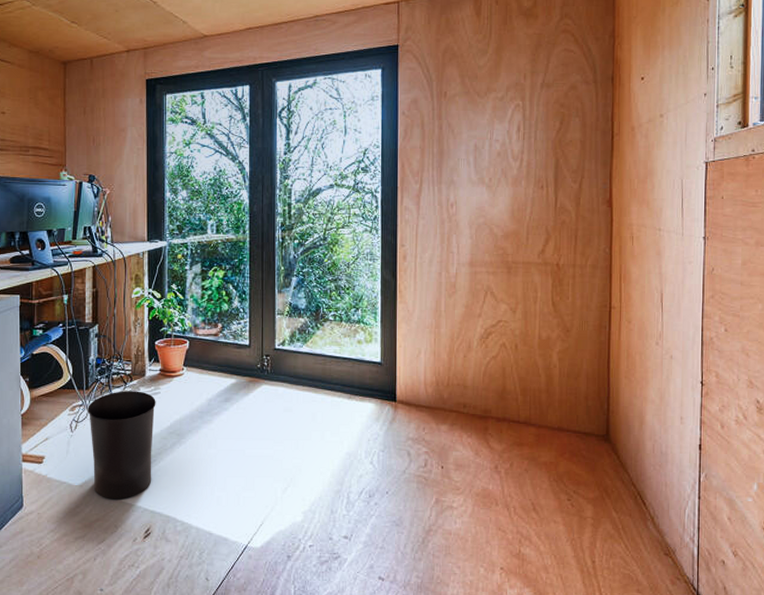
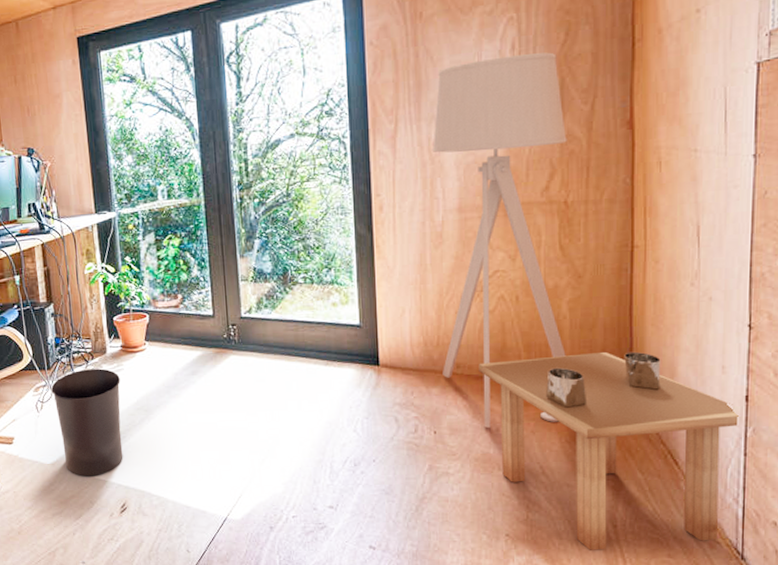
floor lamp: none [449,136,560,466] -> present [431,52,567,429]
side table: none [482,399,694,585] -> present [478,351,739,550]

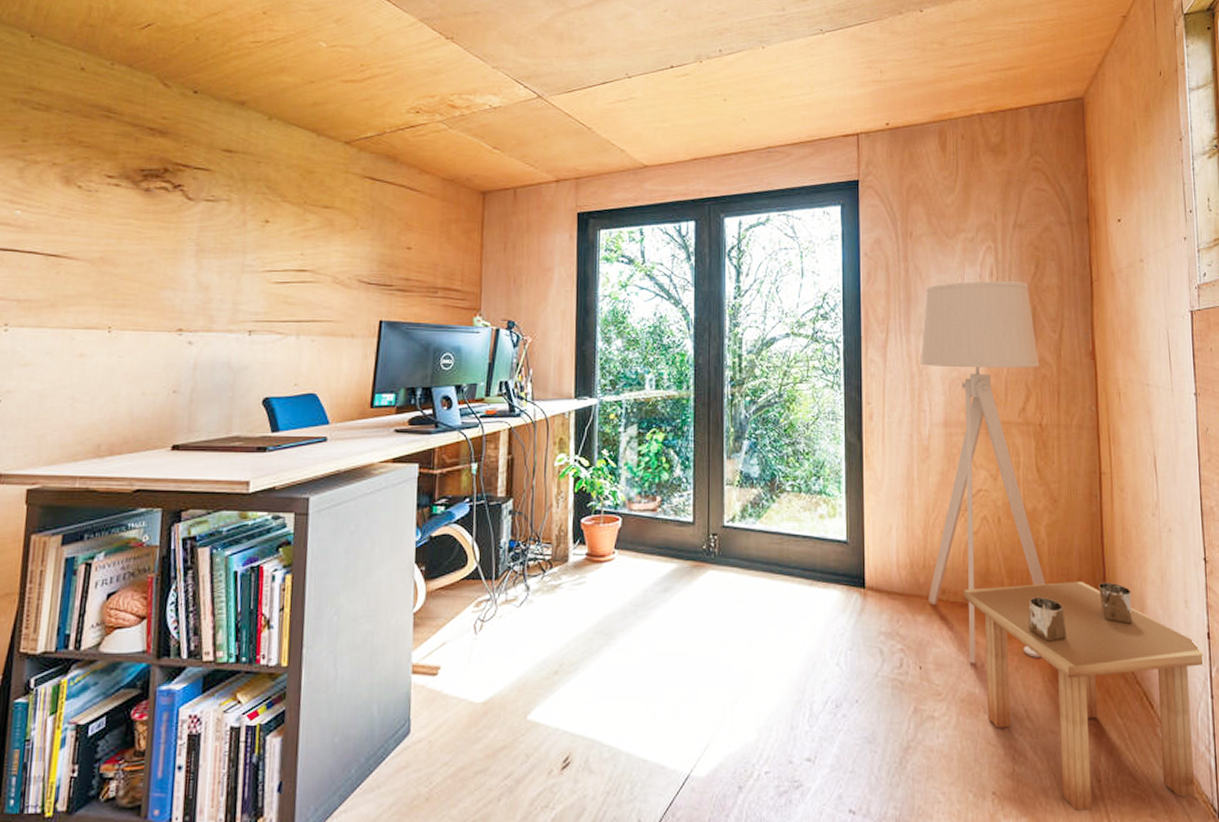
waste bin: present [51,368,123,477] -> none [496,580,581,720]

